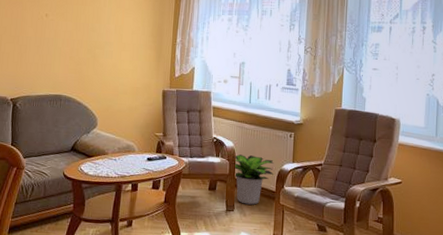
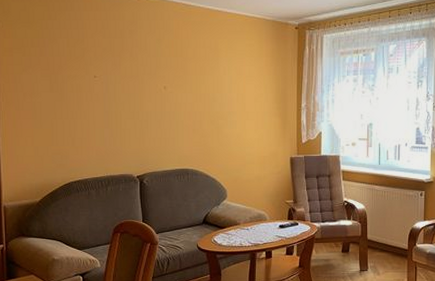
potted plant: present [233,154,274,205] -> none [365,216,406,264]

